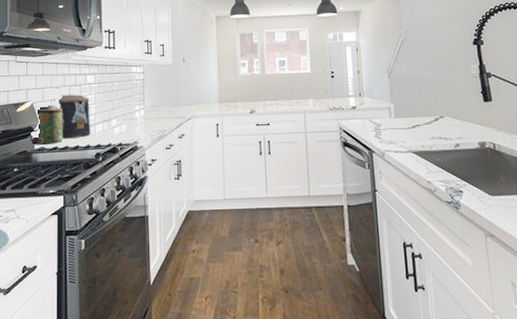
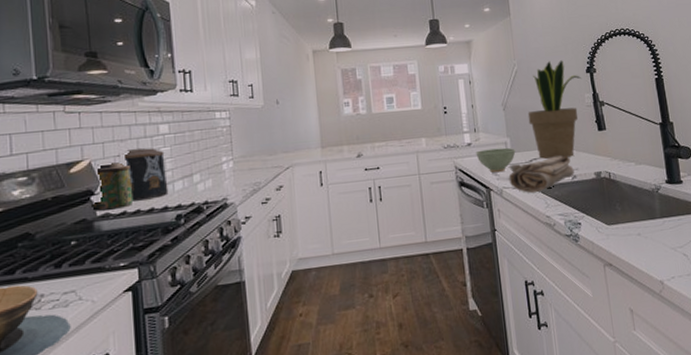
bowl: none [360,112,399,136] -> present [475,147,516,173]
towel: none [390,124,458,158] -> present [507,155,574,194]
potted plant: none [412,32,469,127] -> present [527,60,582,159]

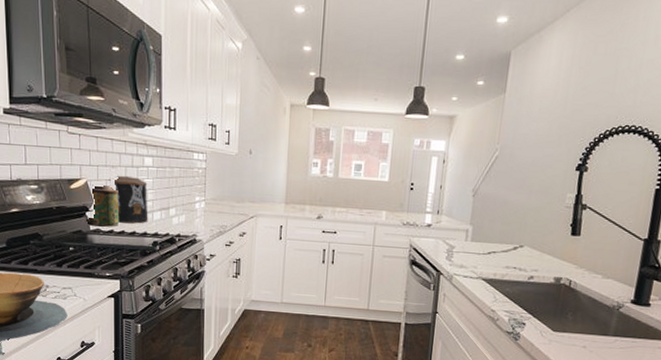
bowl: present [475,147,516,173] -> none [433,233,476,259]
towel: present [507,155,574,194] -> none [461,253,533,286]
potted plant: present [527,60,582,159] -> none [496,151,569,257]

